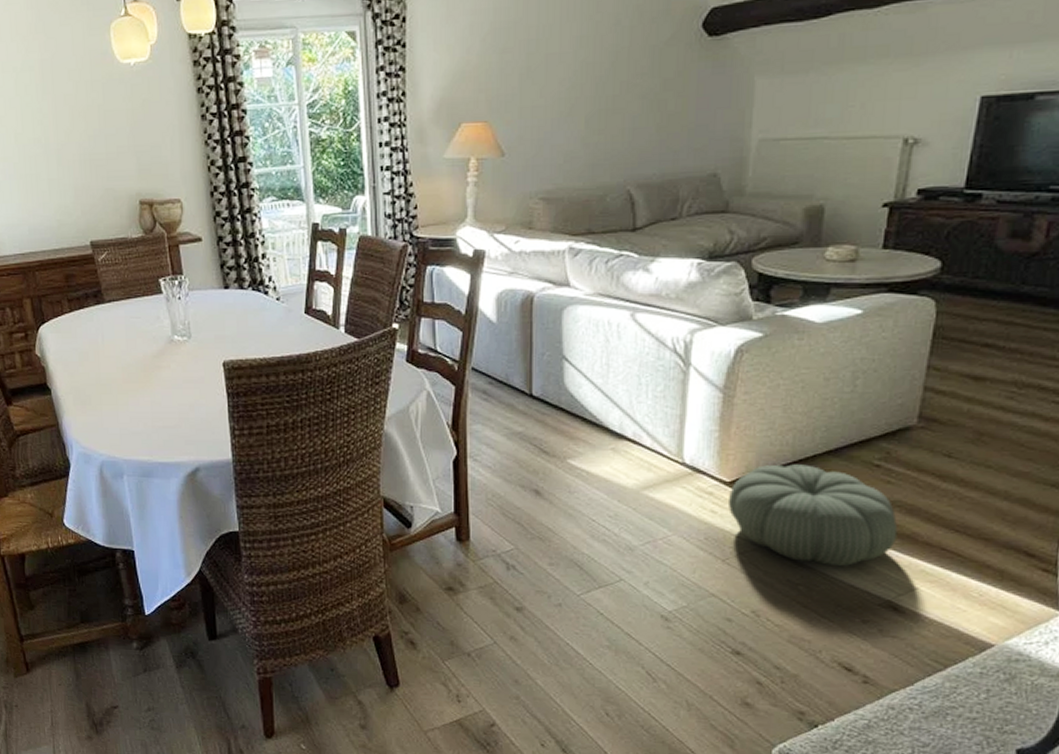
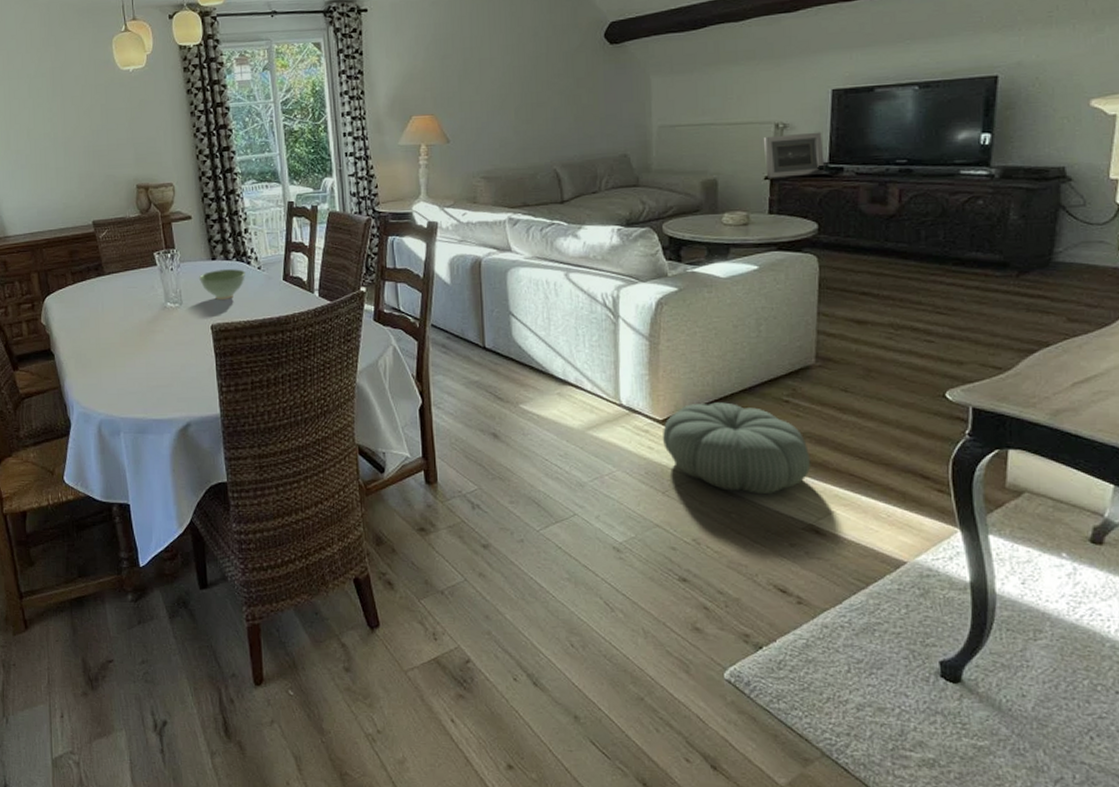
bowl: none [209,299,262,333] -> present [198,269,245,300]
picture frame: none [885,149,961,205] -> present [764,132,825,178]

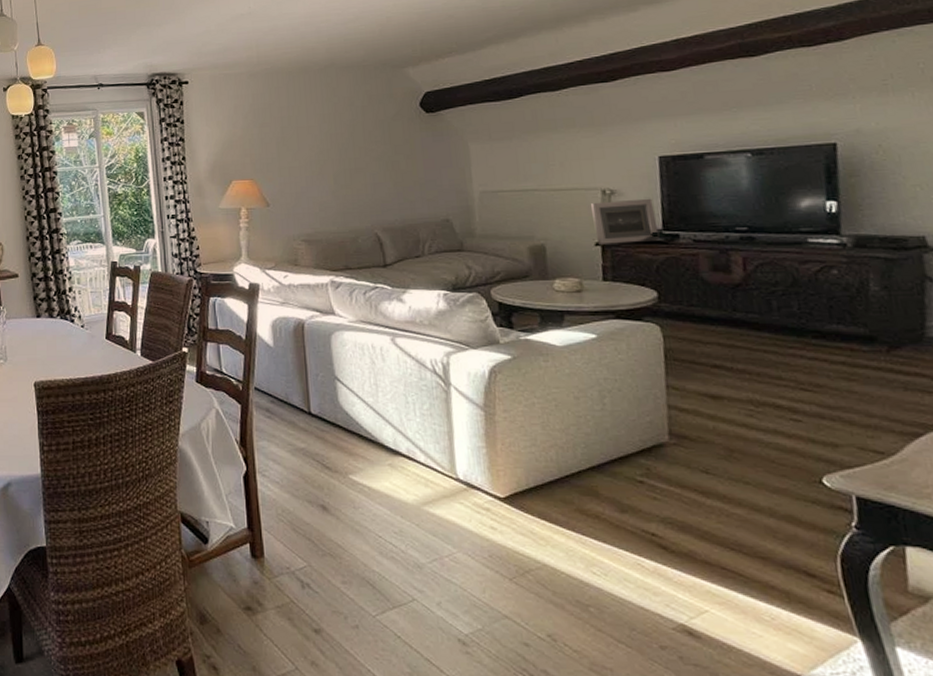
bowl: present [198,269,245,300] -> none [23,327,69,357]
pouf: present [662,402,811,493] -> none [505,480,676,586]

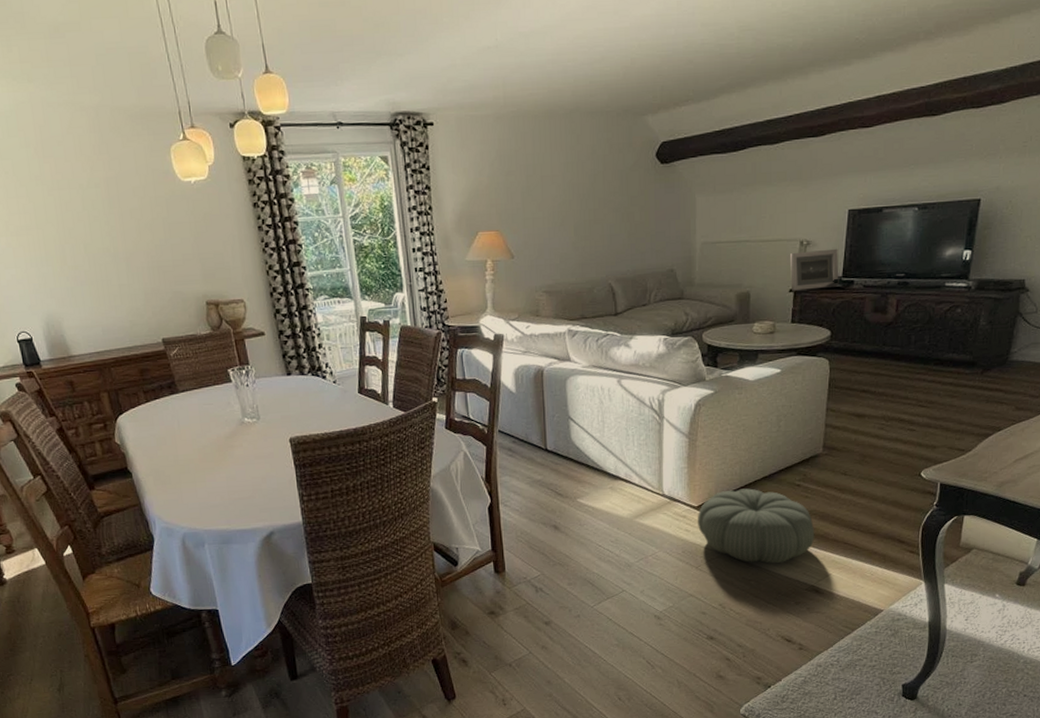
pouf: none [505,480,676,586] -> present [697,488,815,563]

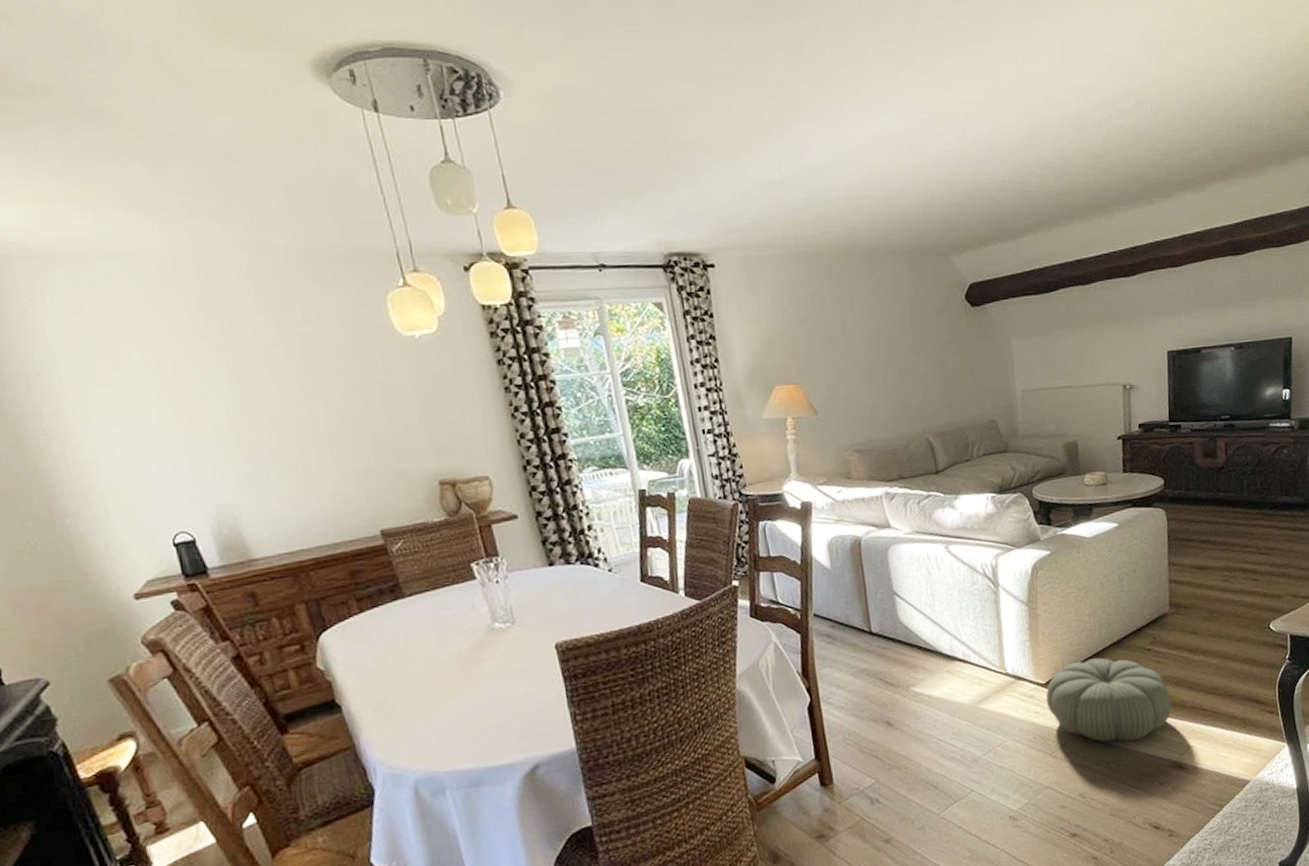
picture frame: present [790,248,839,291] -> none [1115,391,1167,438]

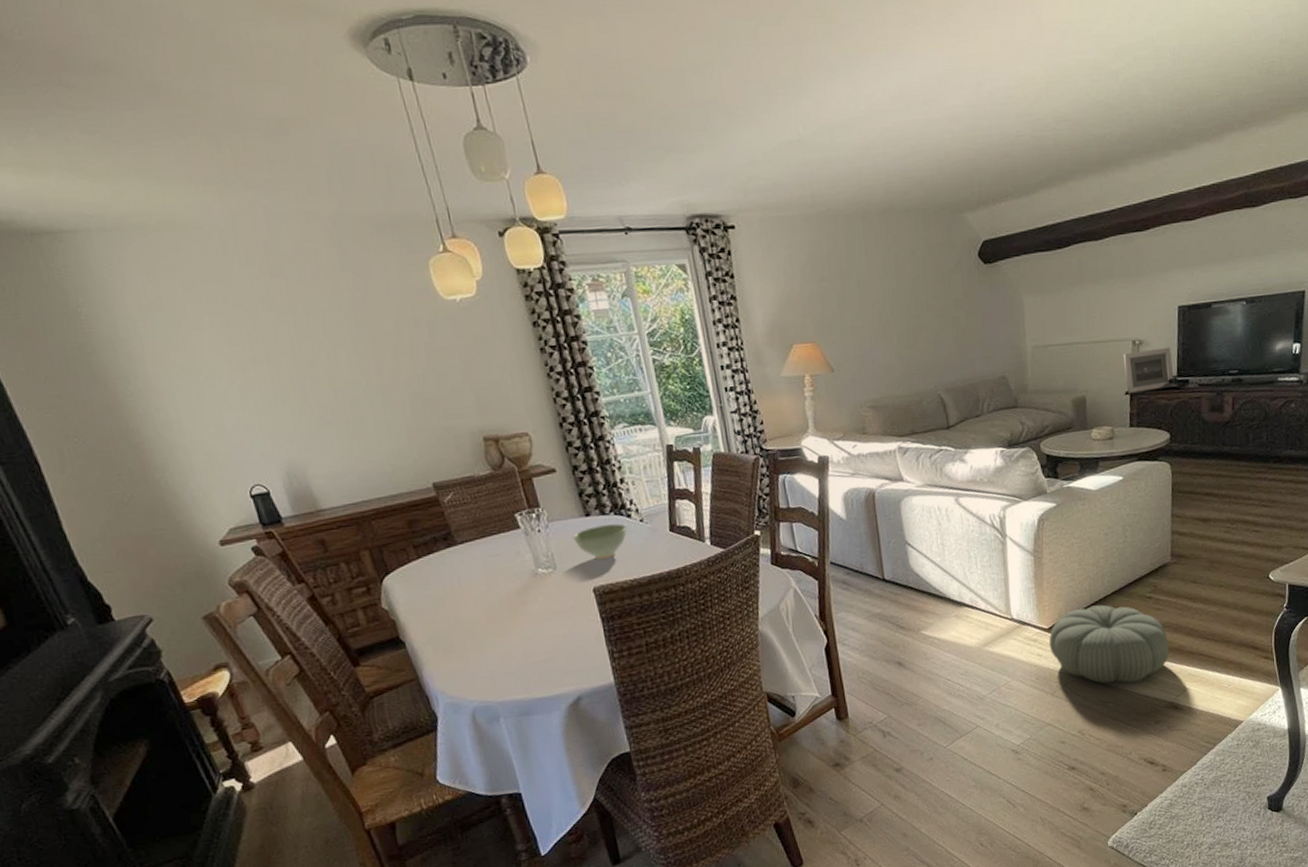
bowl: none [533,573,594,613] -> present [572,523,627,560]
picture frame: none [1115,391,1167,438] -> present [1124,347,1175,393]

